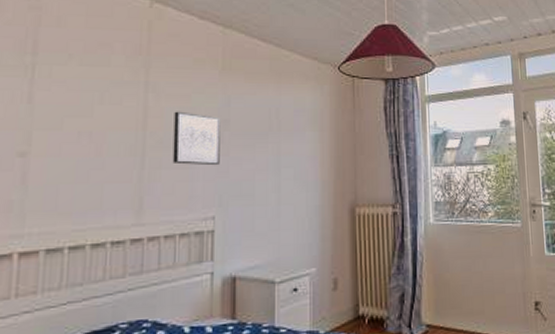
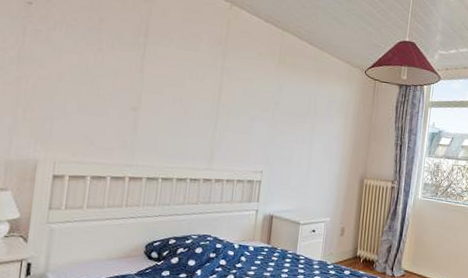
wall art: present [172,111,221,166] -> none [236,90,274,135]

